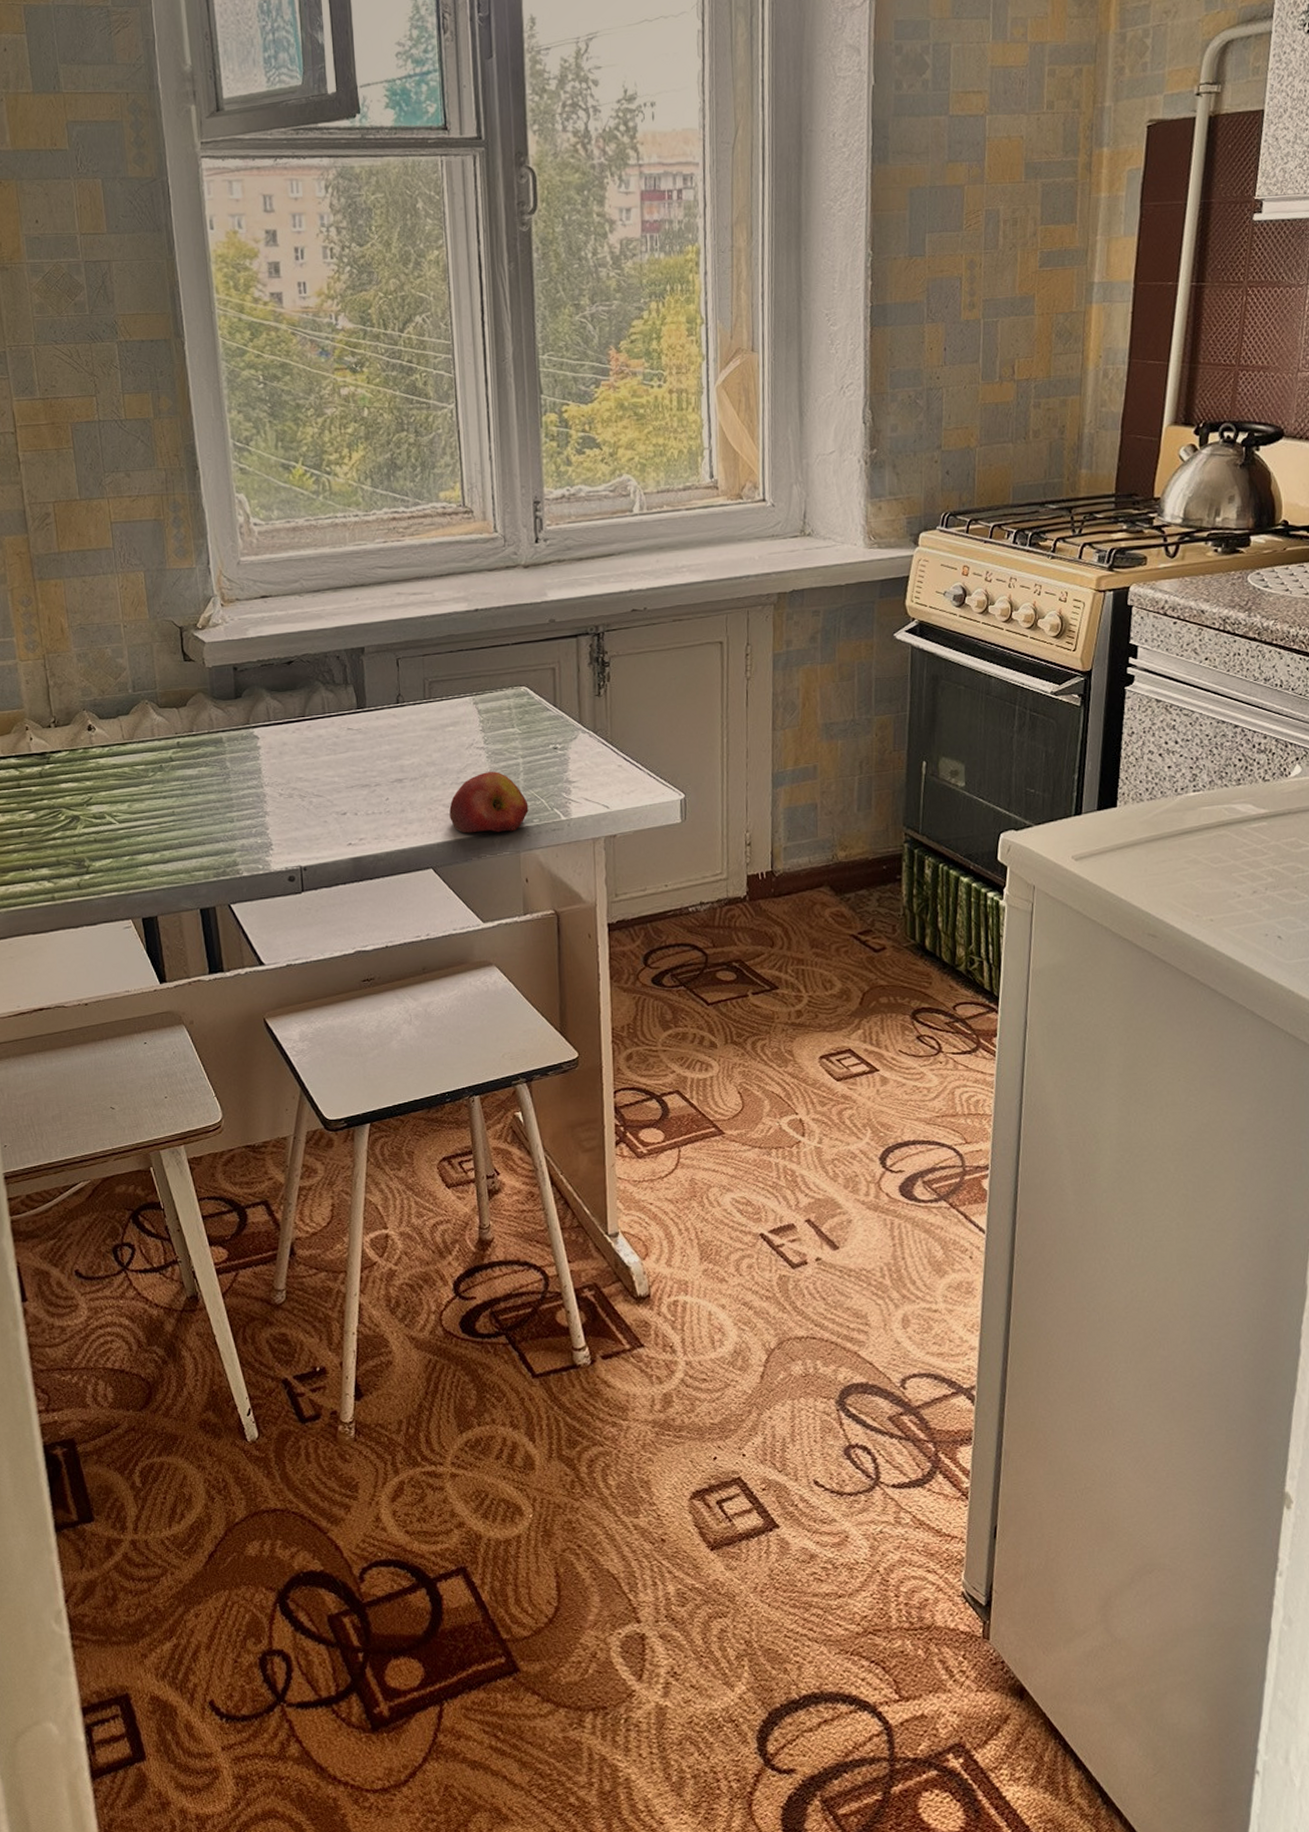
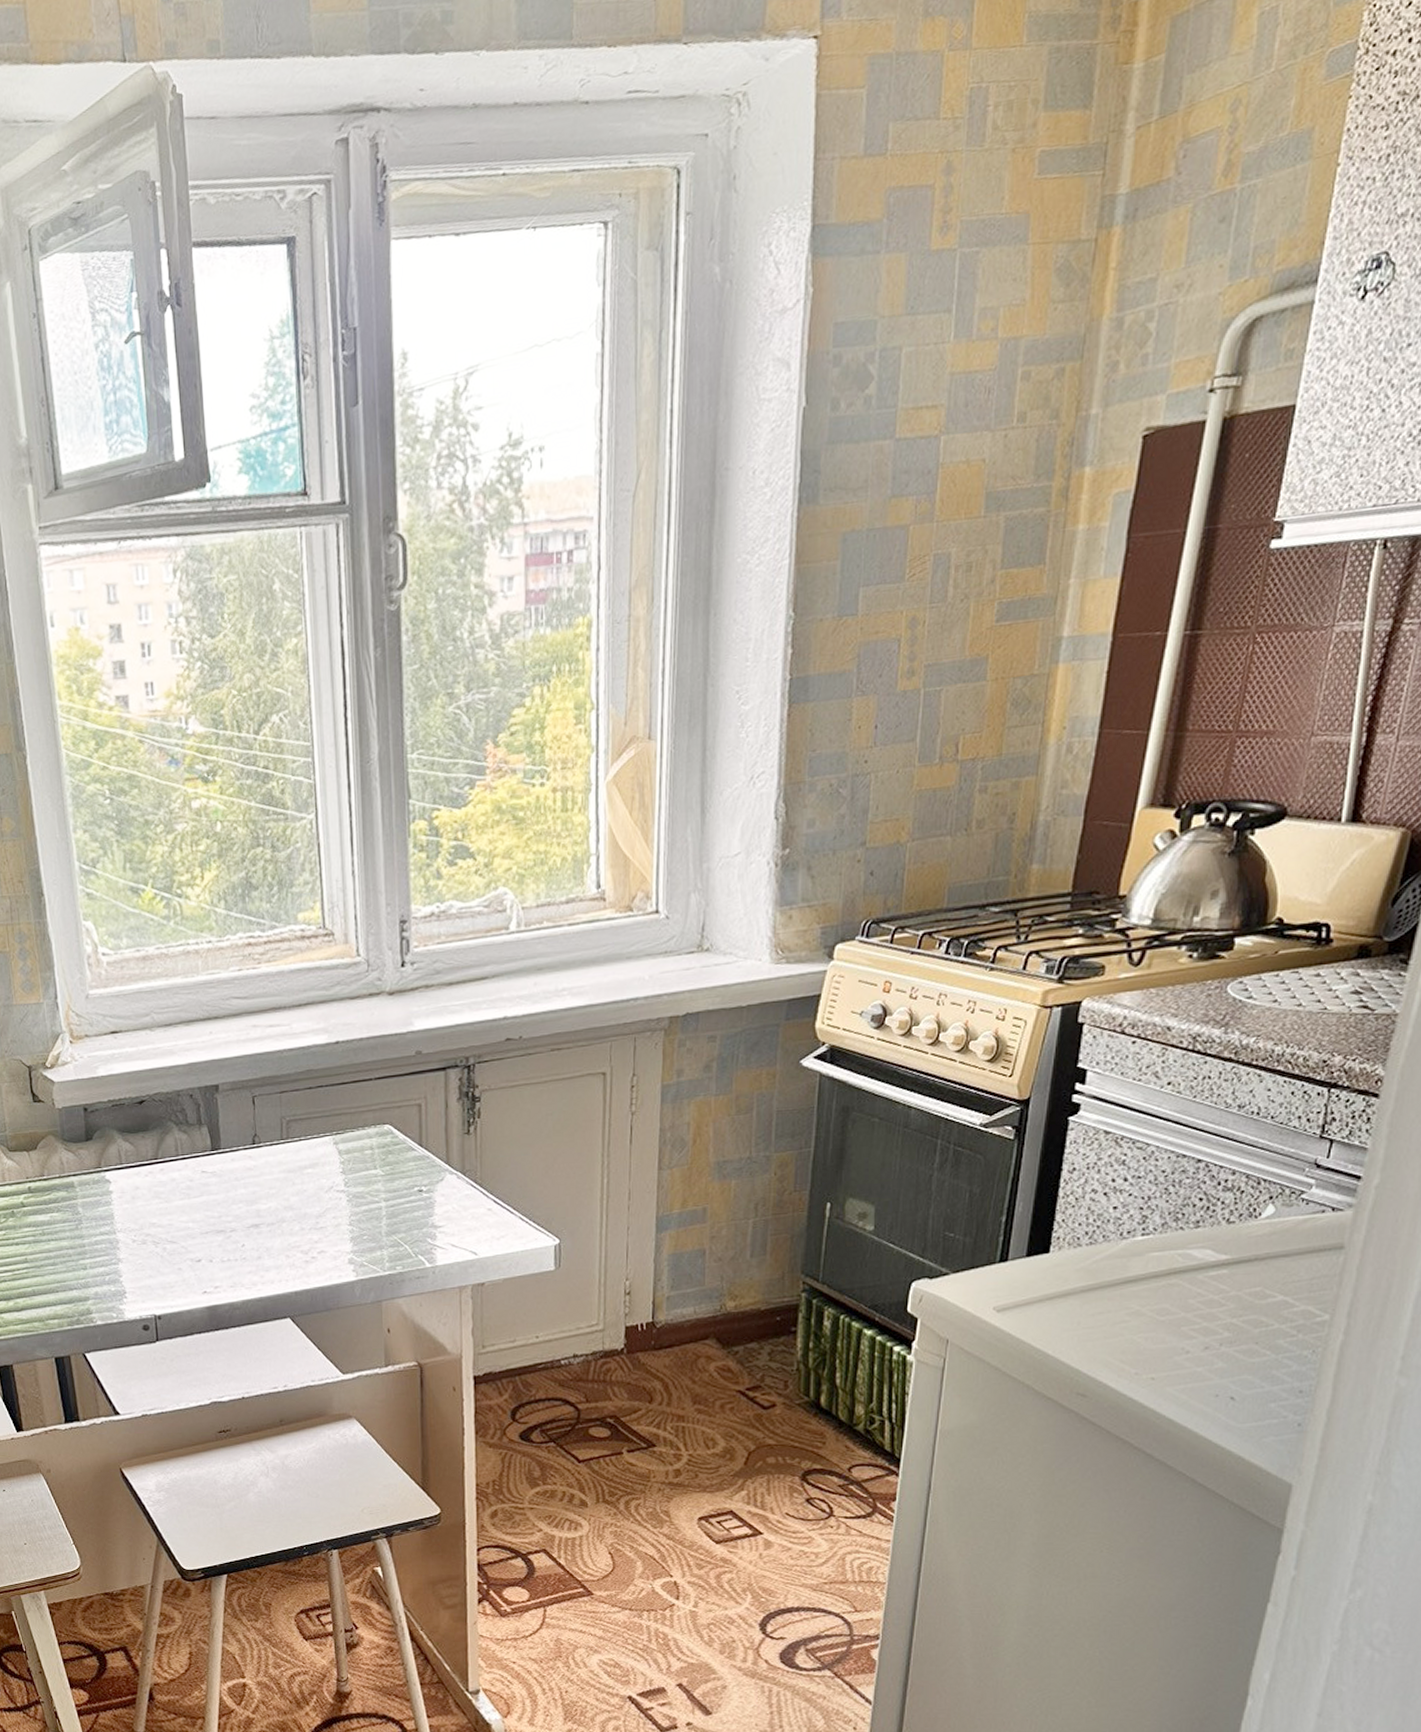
apple: present [449,771,529,834] -> none [308,1216,391,1281]

